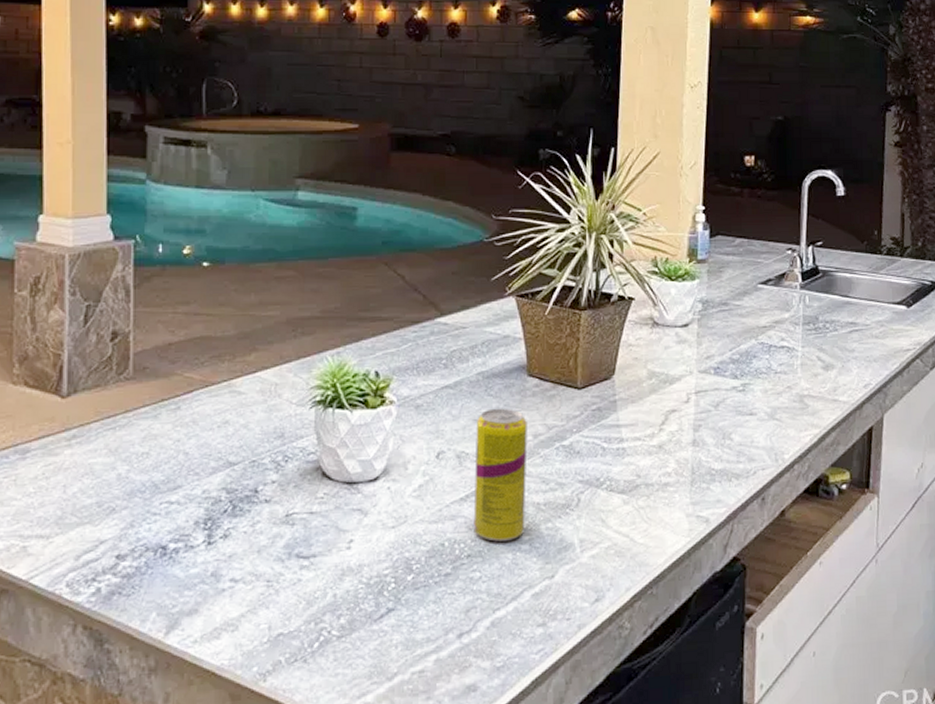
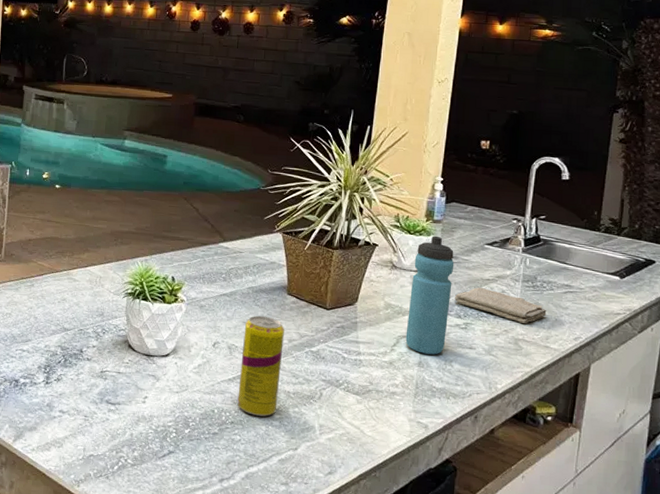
water bottle: none [675,279,725,429] -> present [405,235,454,355]
washcloth: none [729,338,832,376] -> present [455,287,547,324]

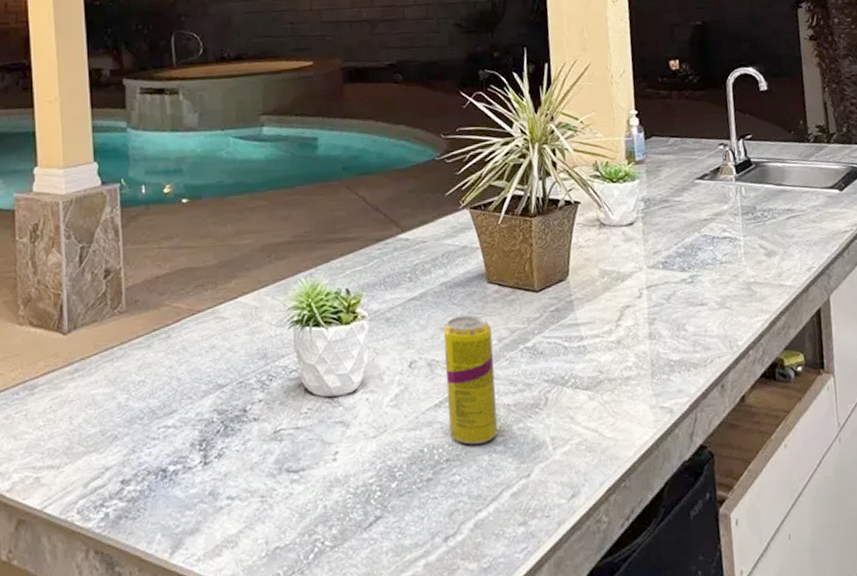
water bottle: present [405,235,454,355] -> none [622,179,674,323]
washcloth: present [455,287,547,324] -> none [674,230,774,264]

